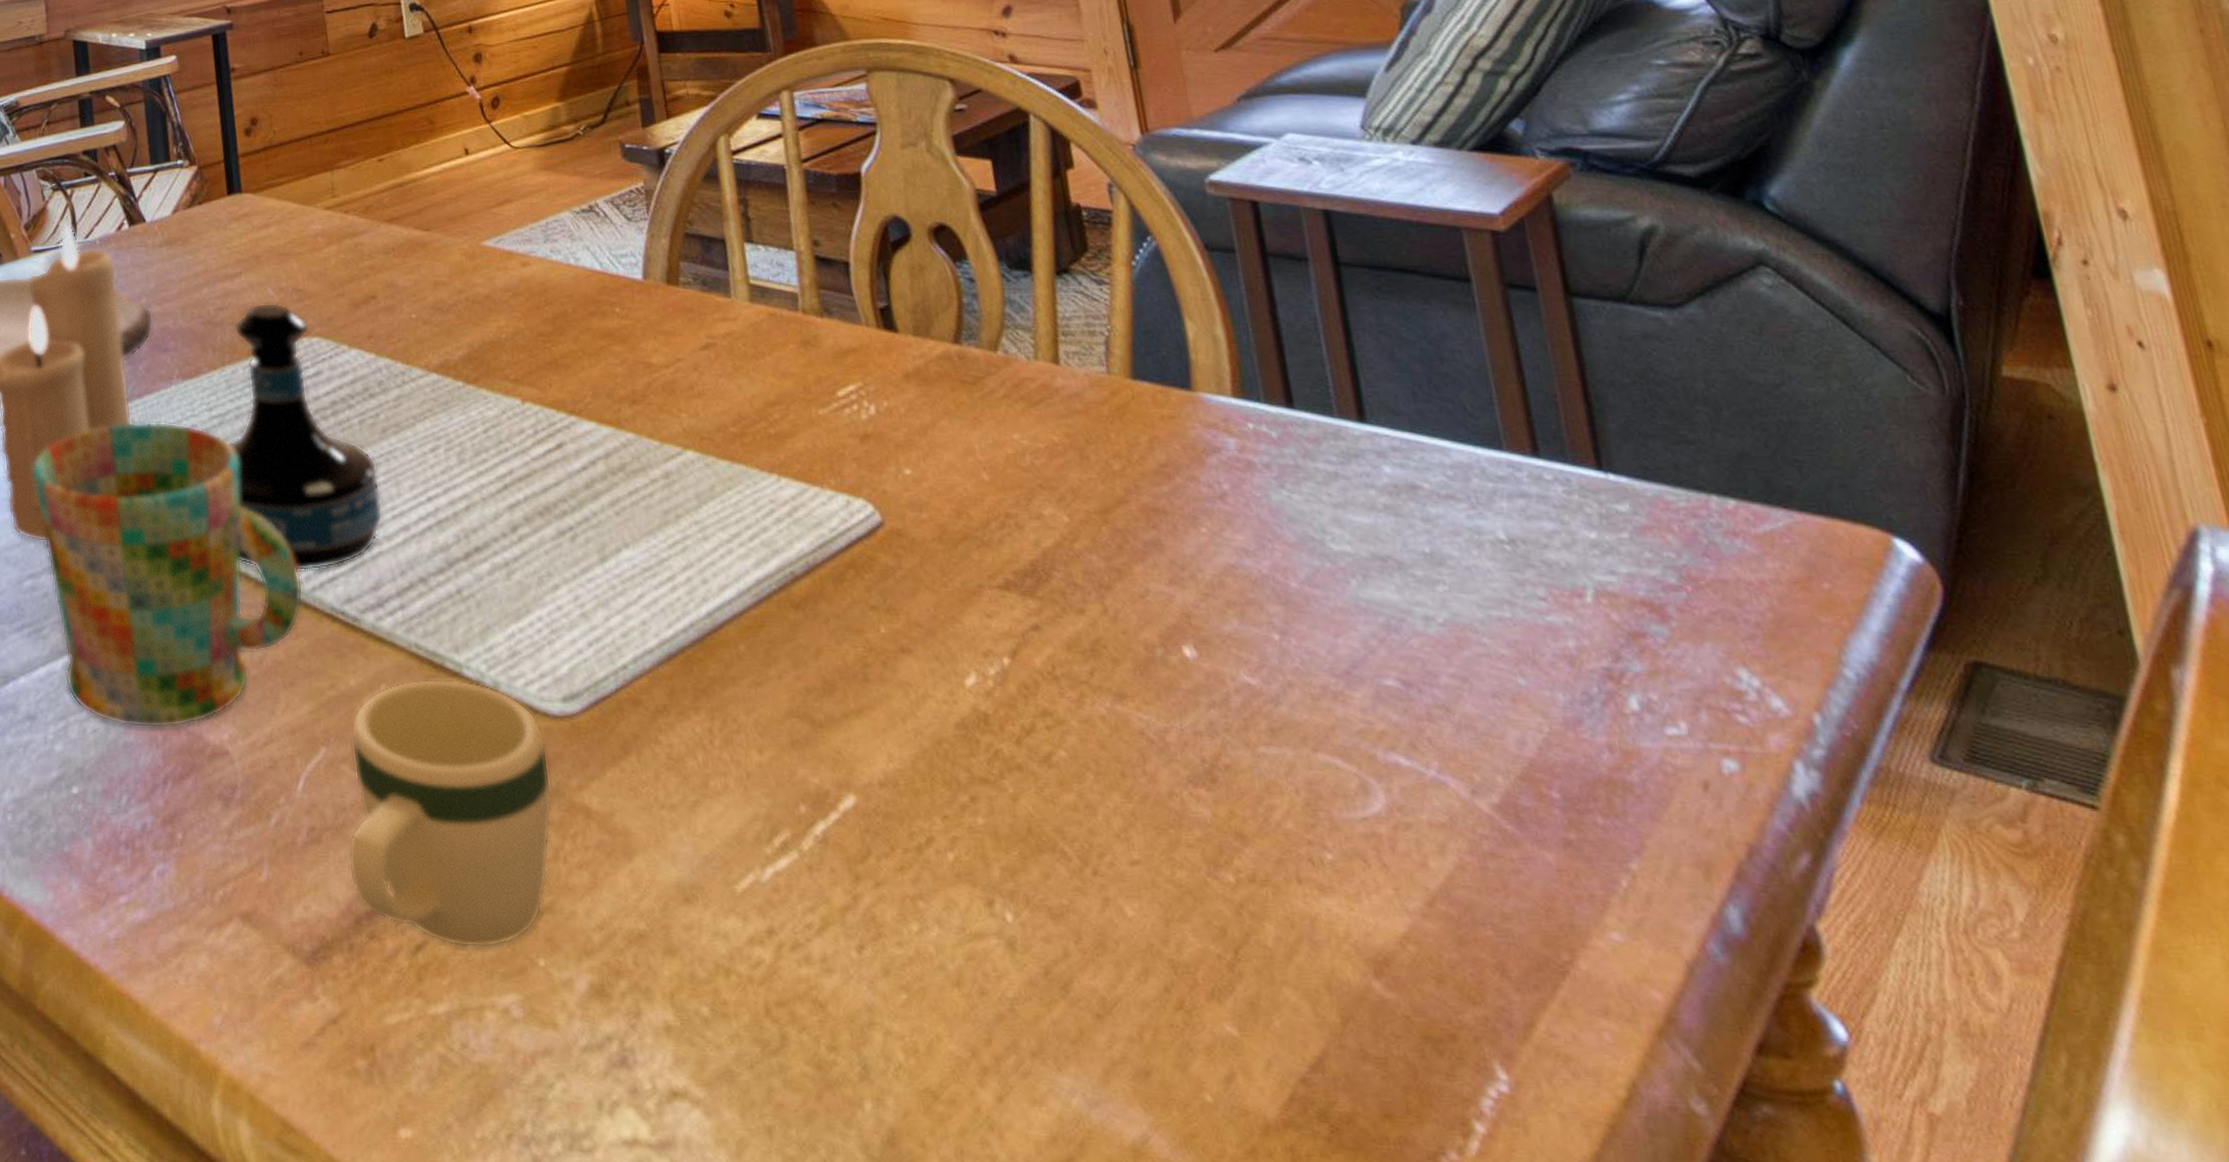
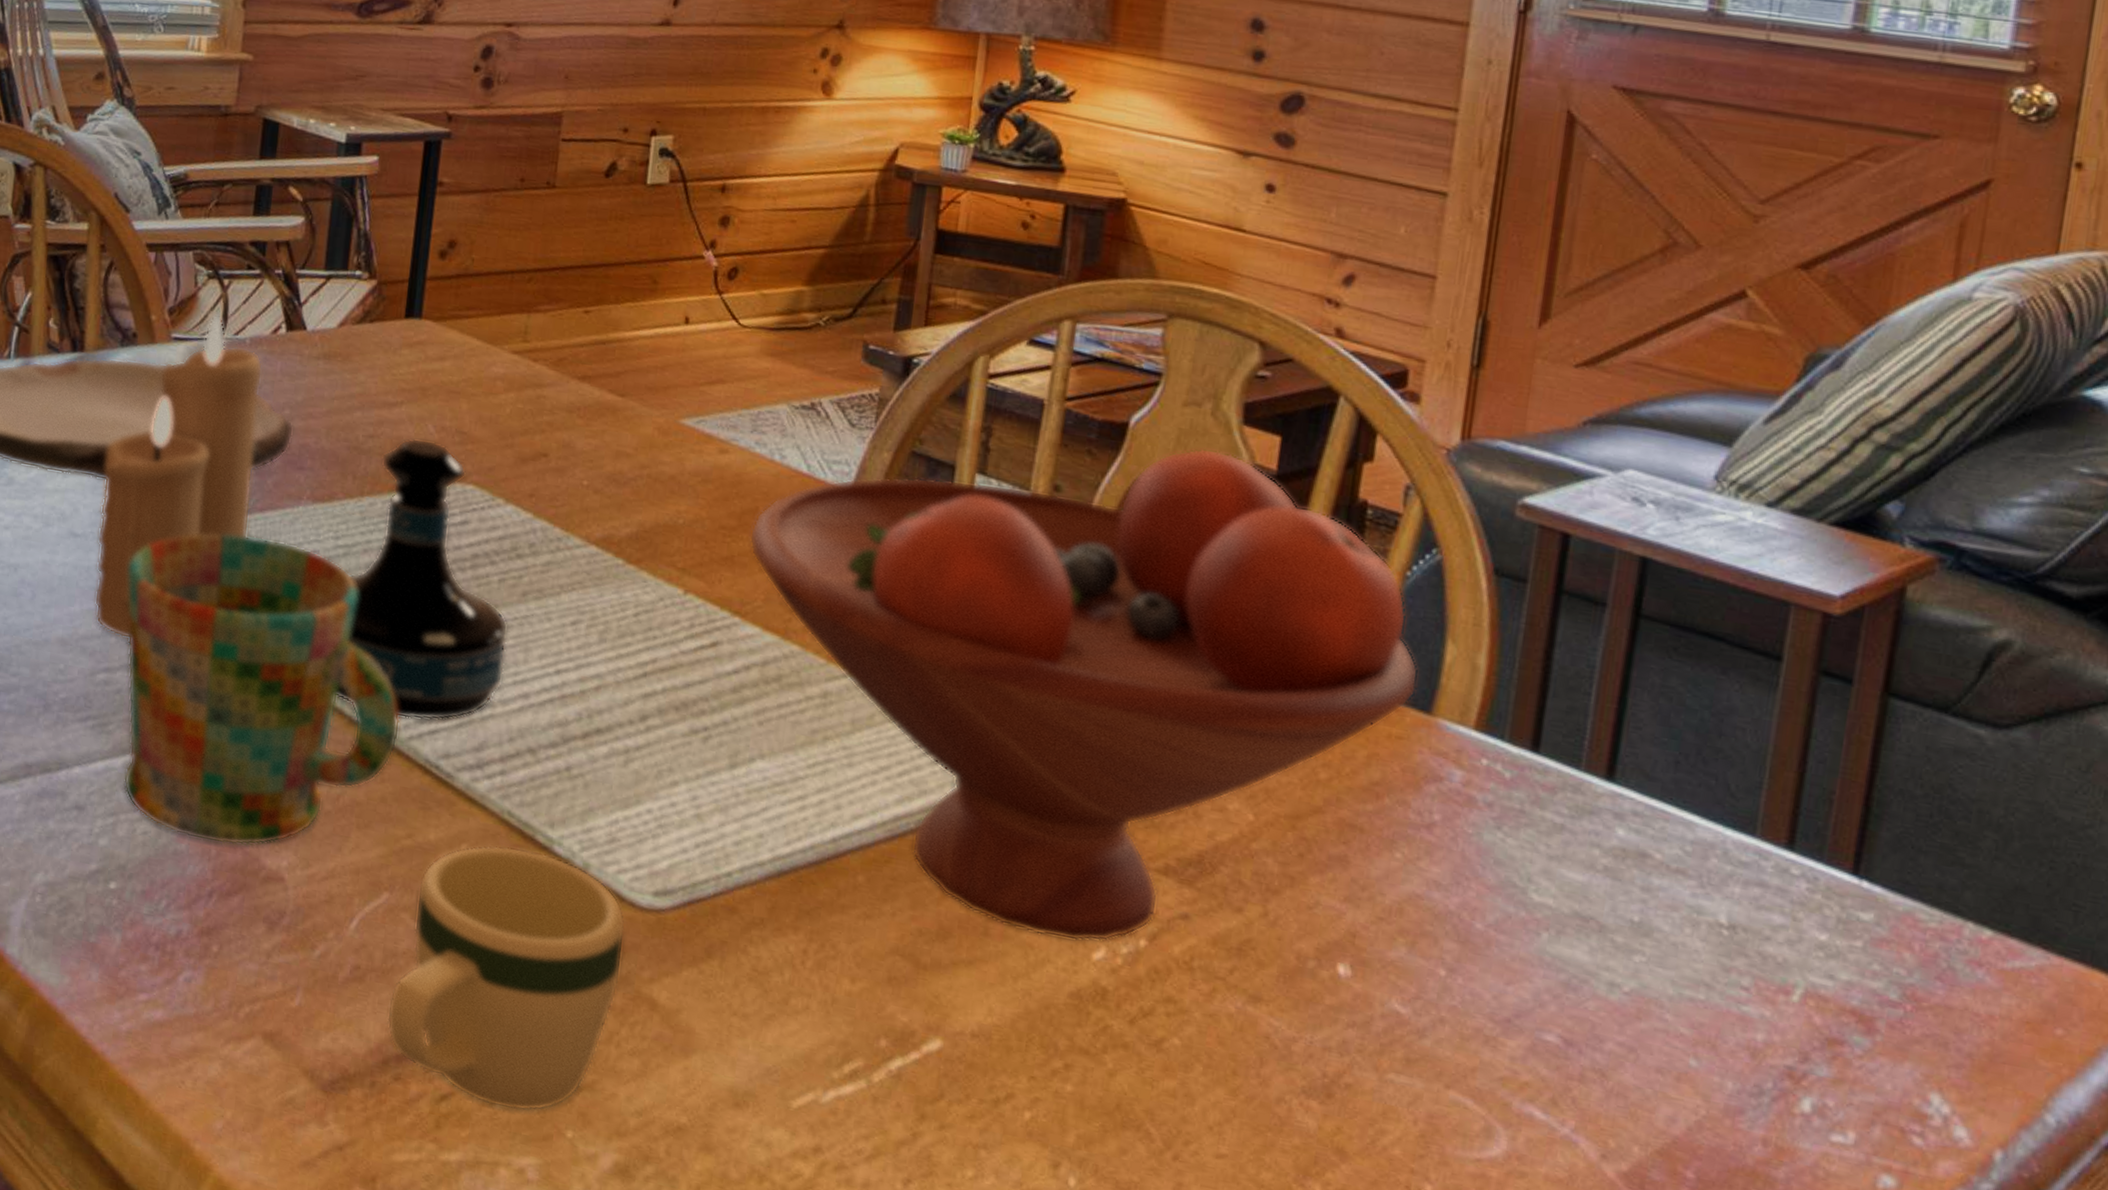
fruit bowl: none [565,182,1173,672] -> present [749,448,1419,942]

